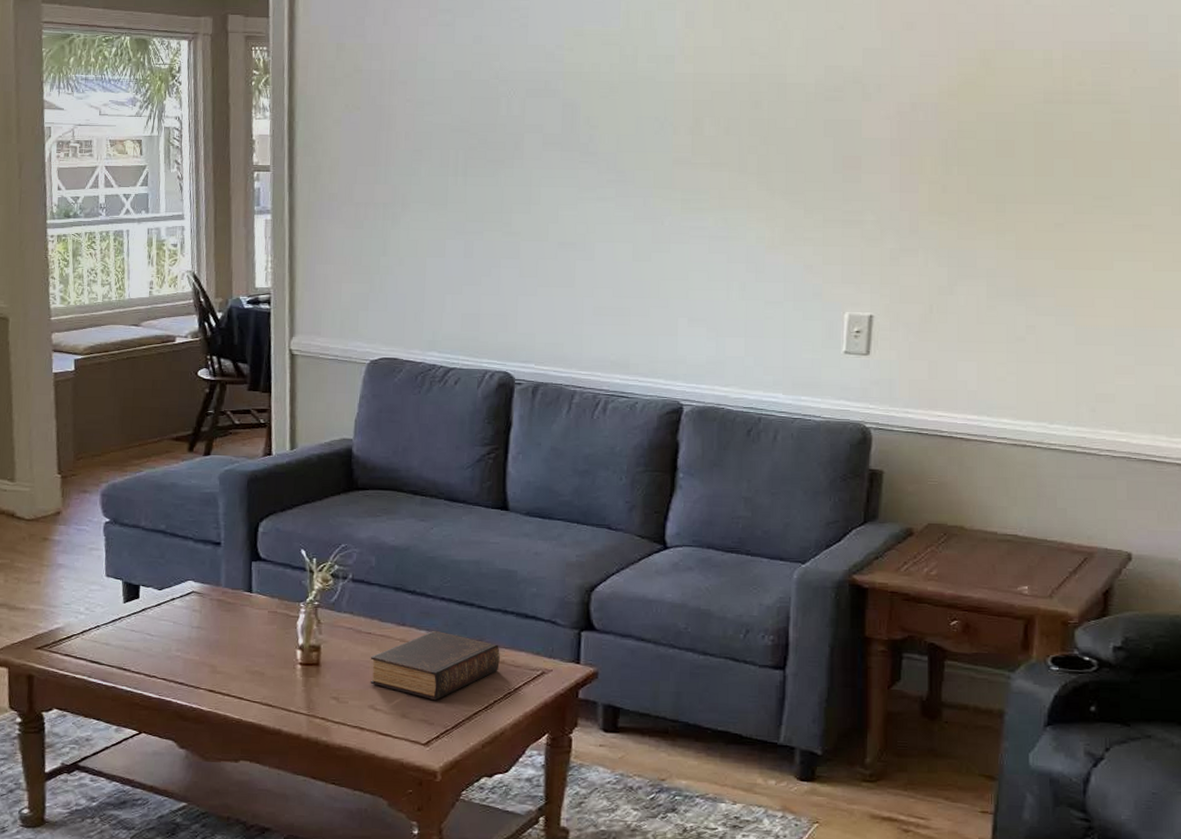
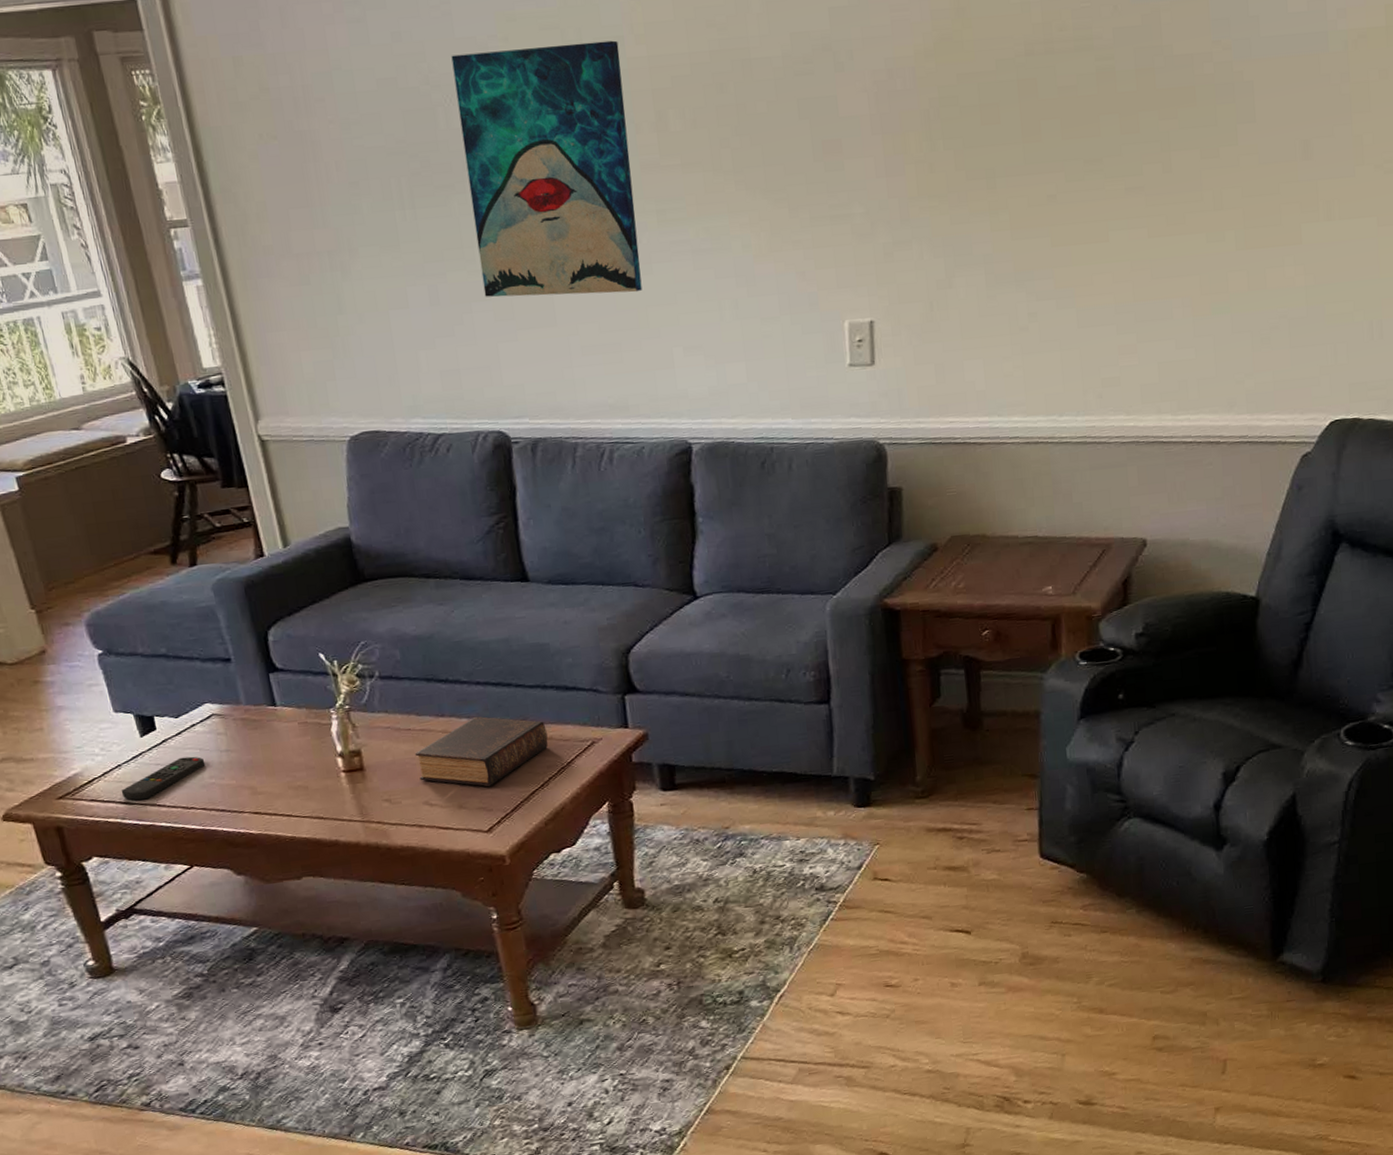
remote control: none [94,627,176,662] -> present [121,756,206,801]
wall art: none [514,57,669,266] -> present [451,40,643,297]

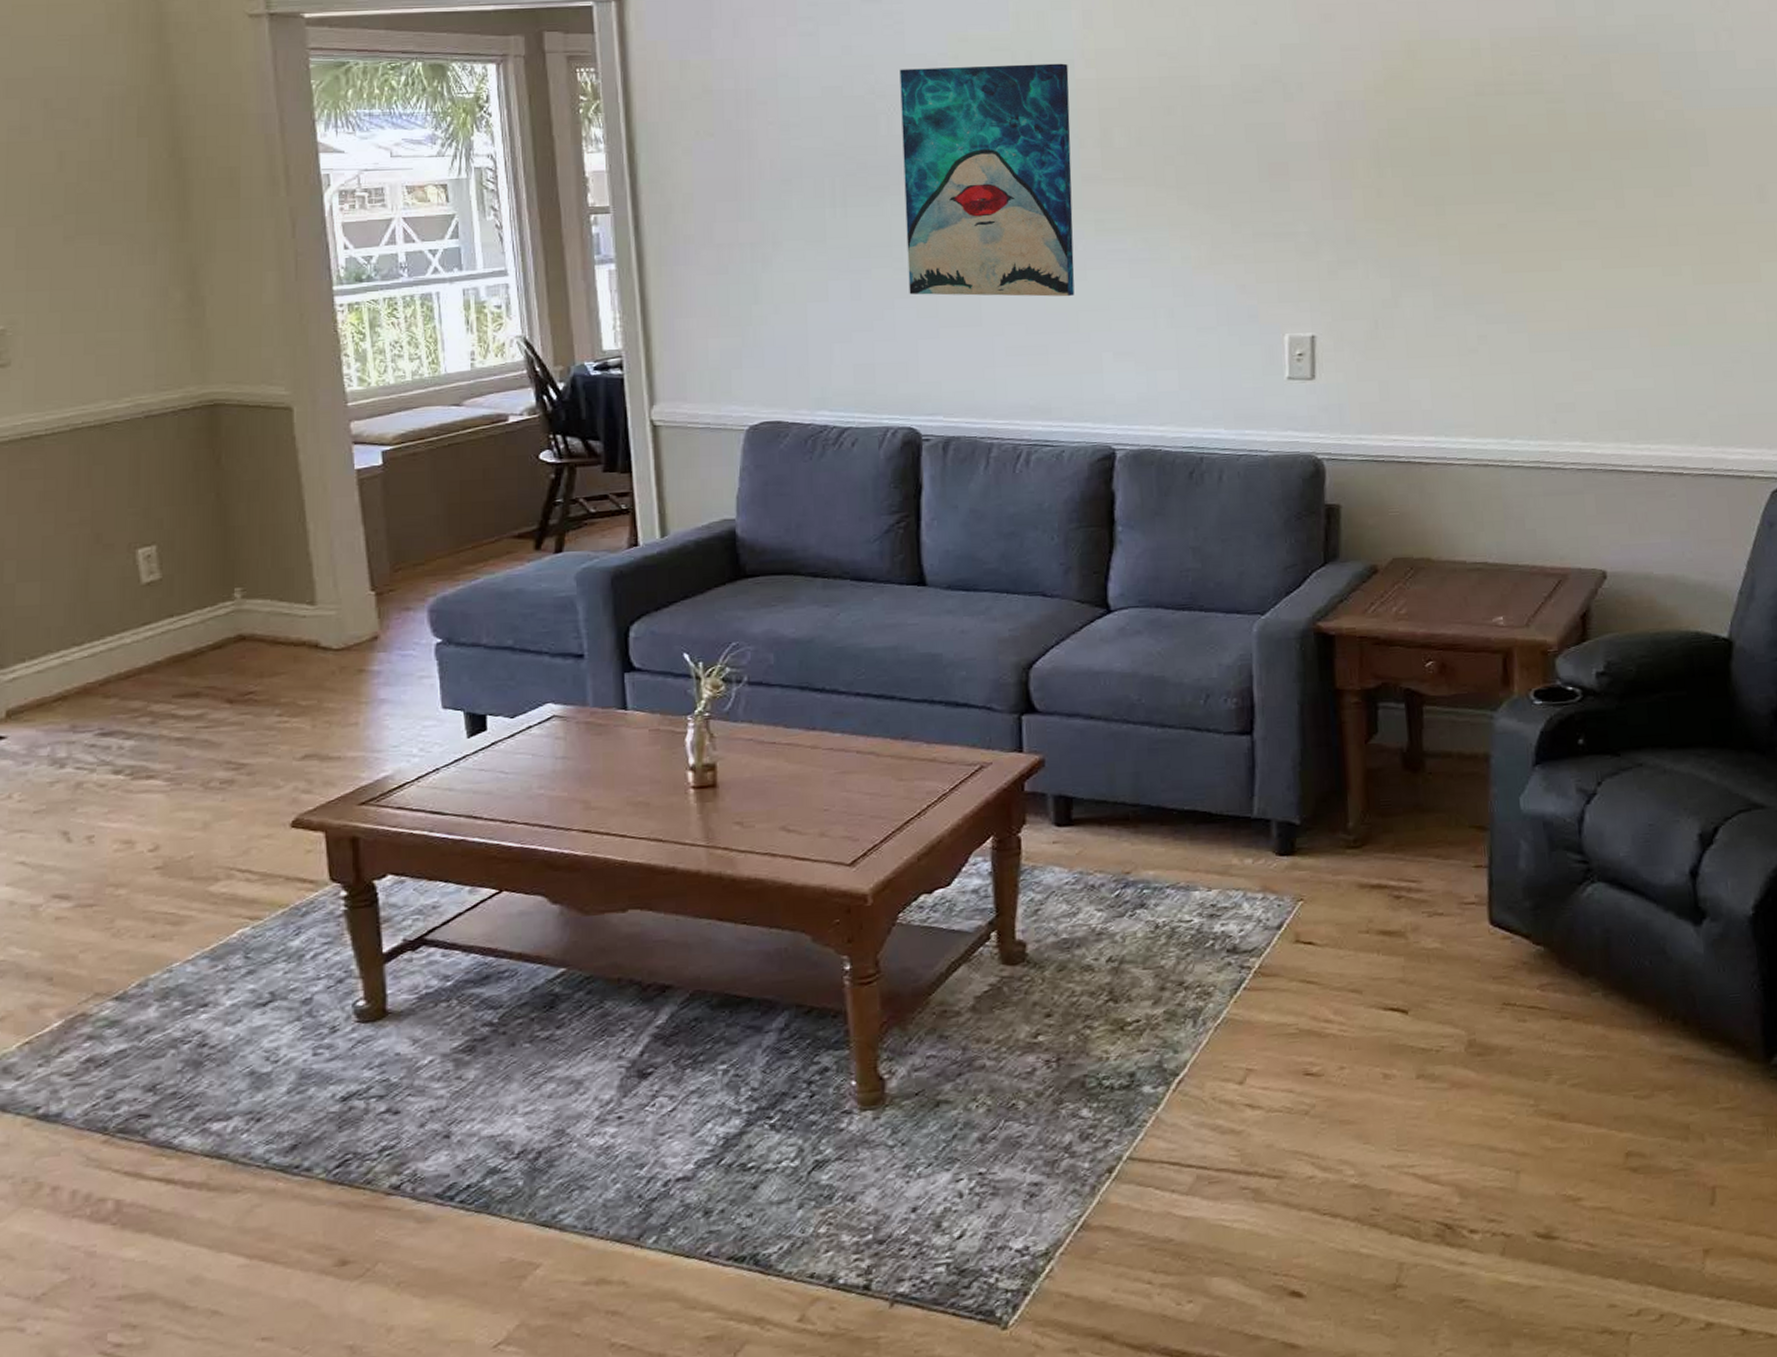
remote control: present [121,756,206,801] -> none [434,762,536,811]
book: present [414,716,548,787] -> none [777,731,931,813]

